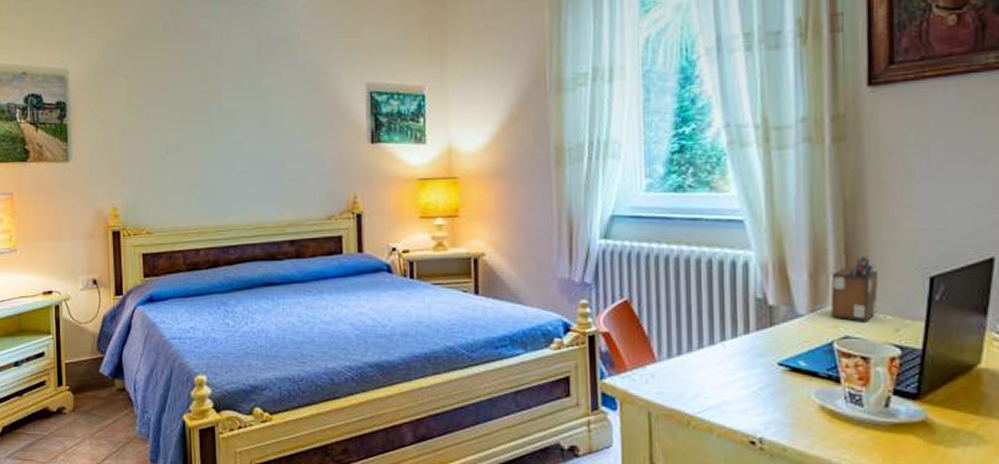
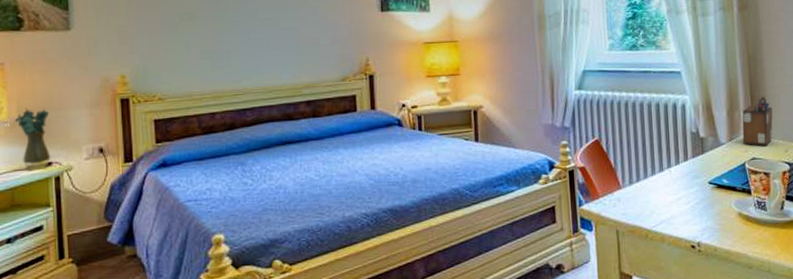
vase: none [22,237,51,299] -> present [15,108,51,172]

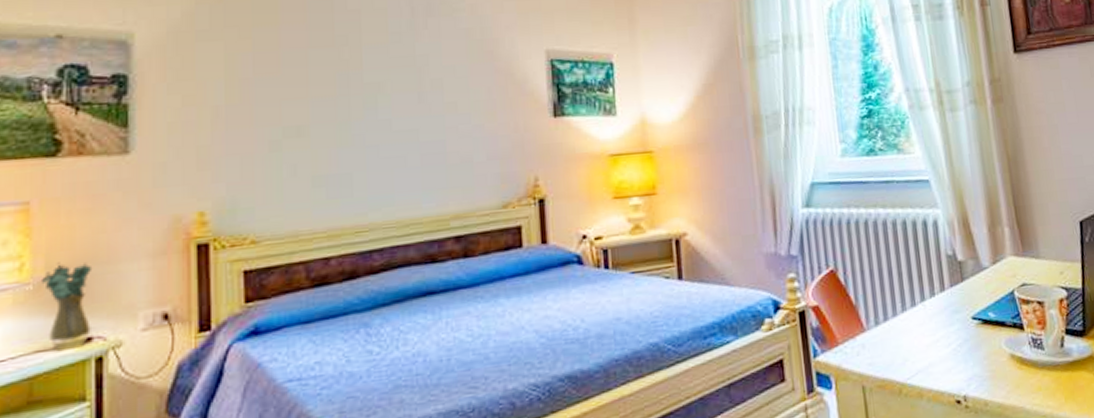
desk organizer: present [742,95,773,147] -> none [1005,204,1044,269]

